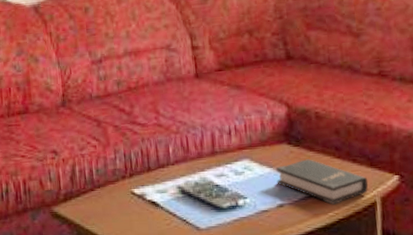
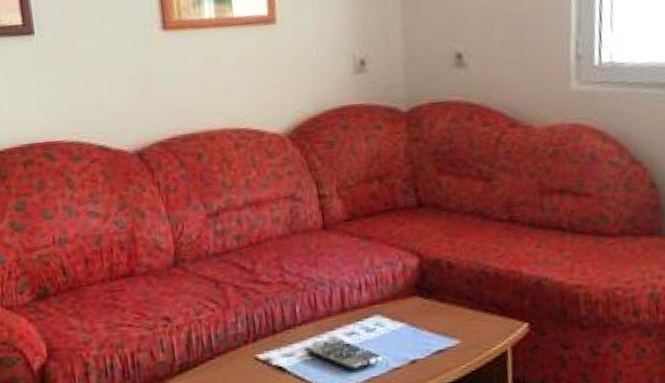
hardback book: present [276,159,369,205] -> none [409,311,500,357]

